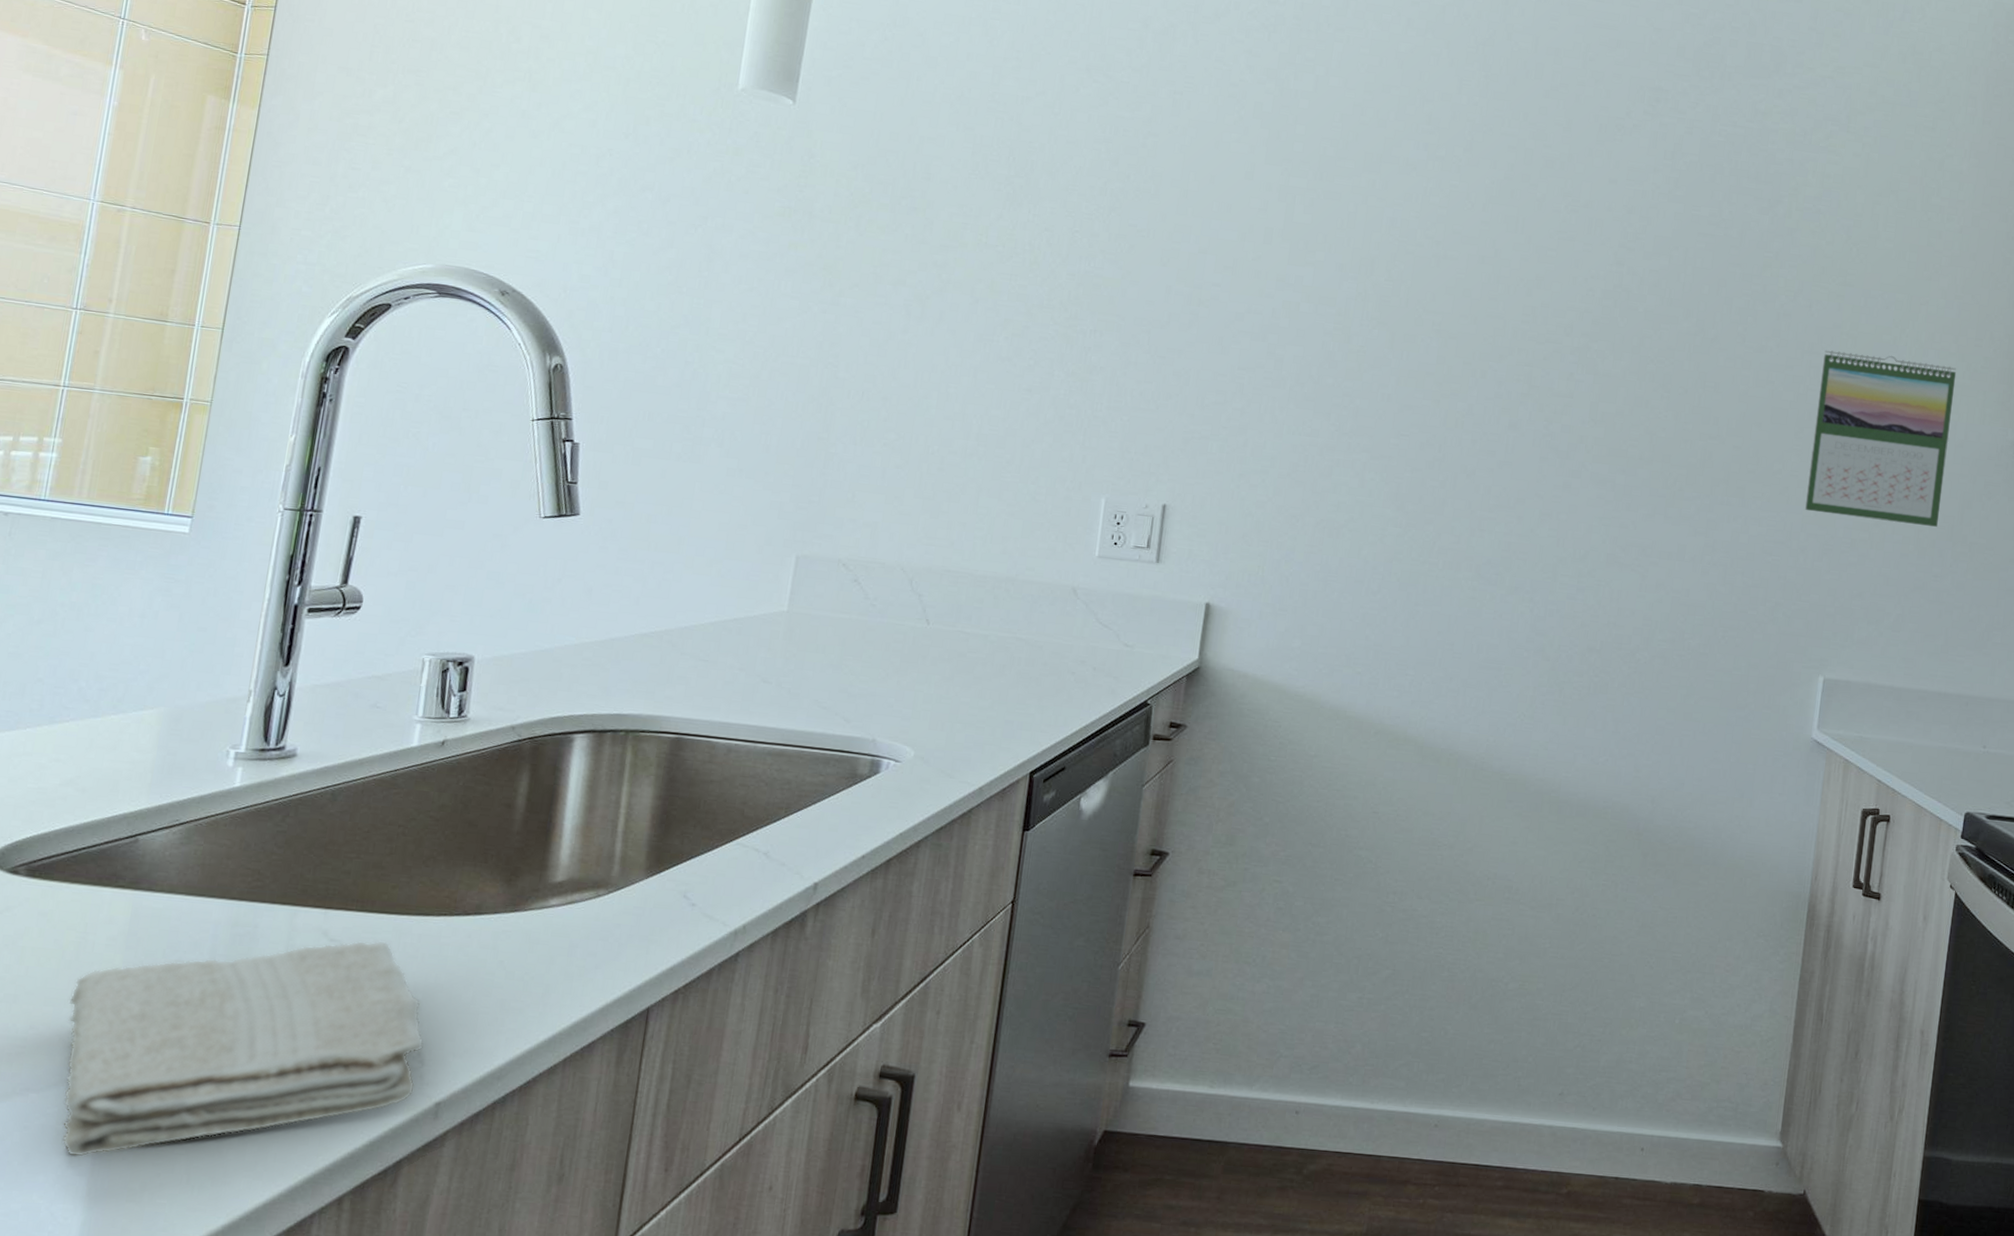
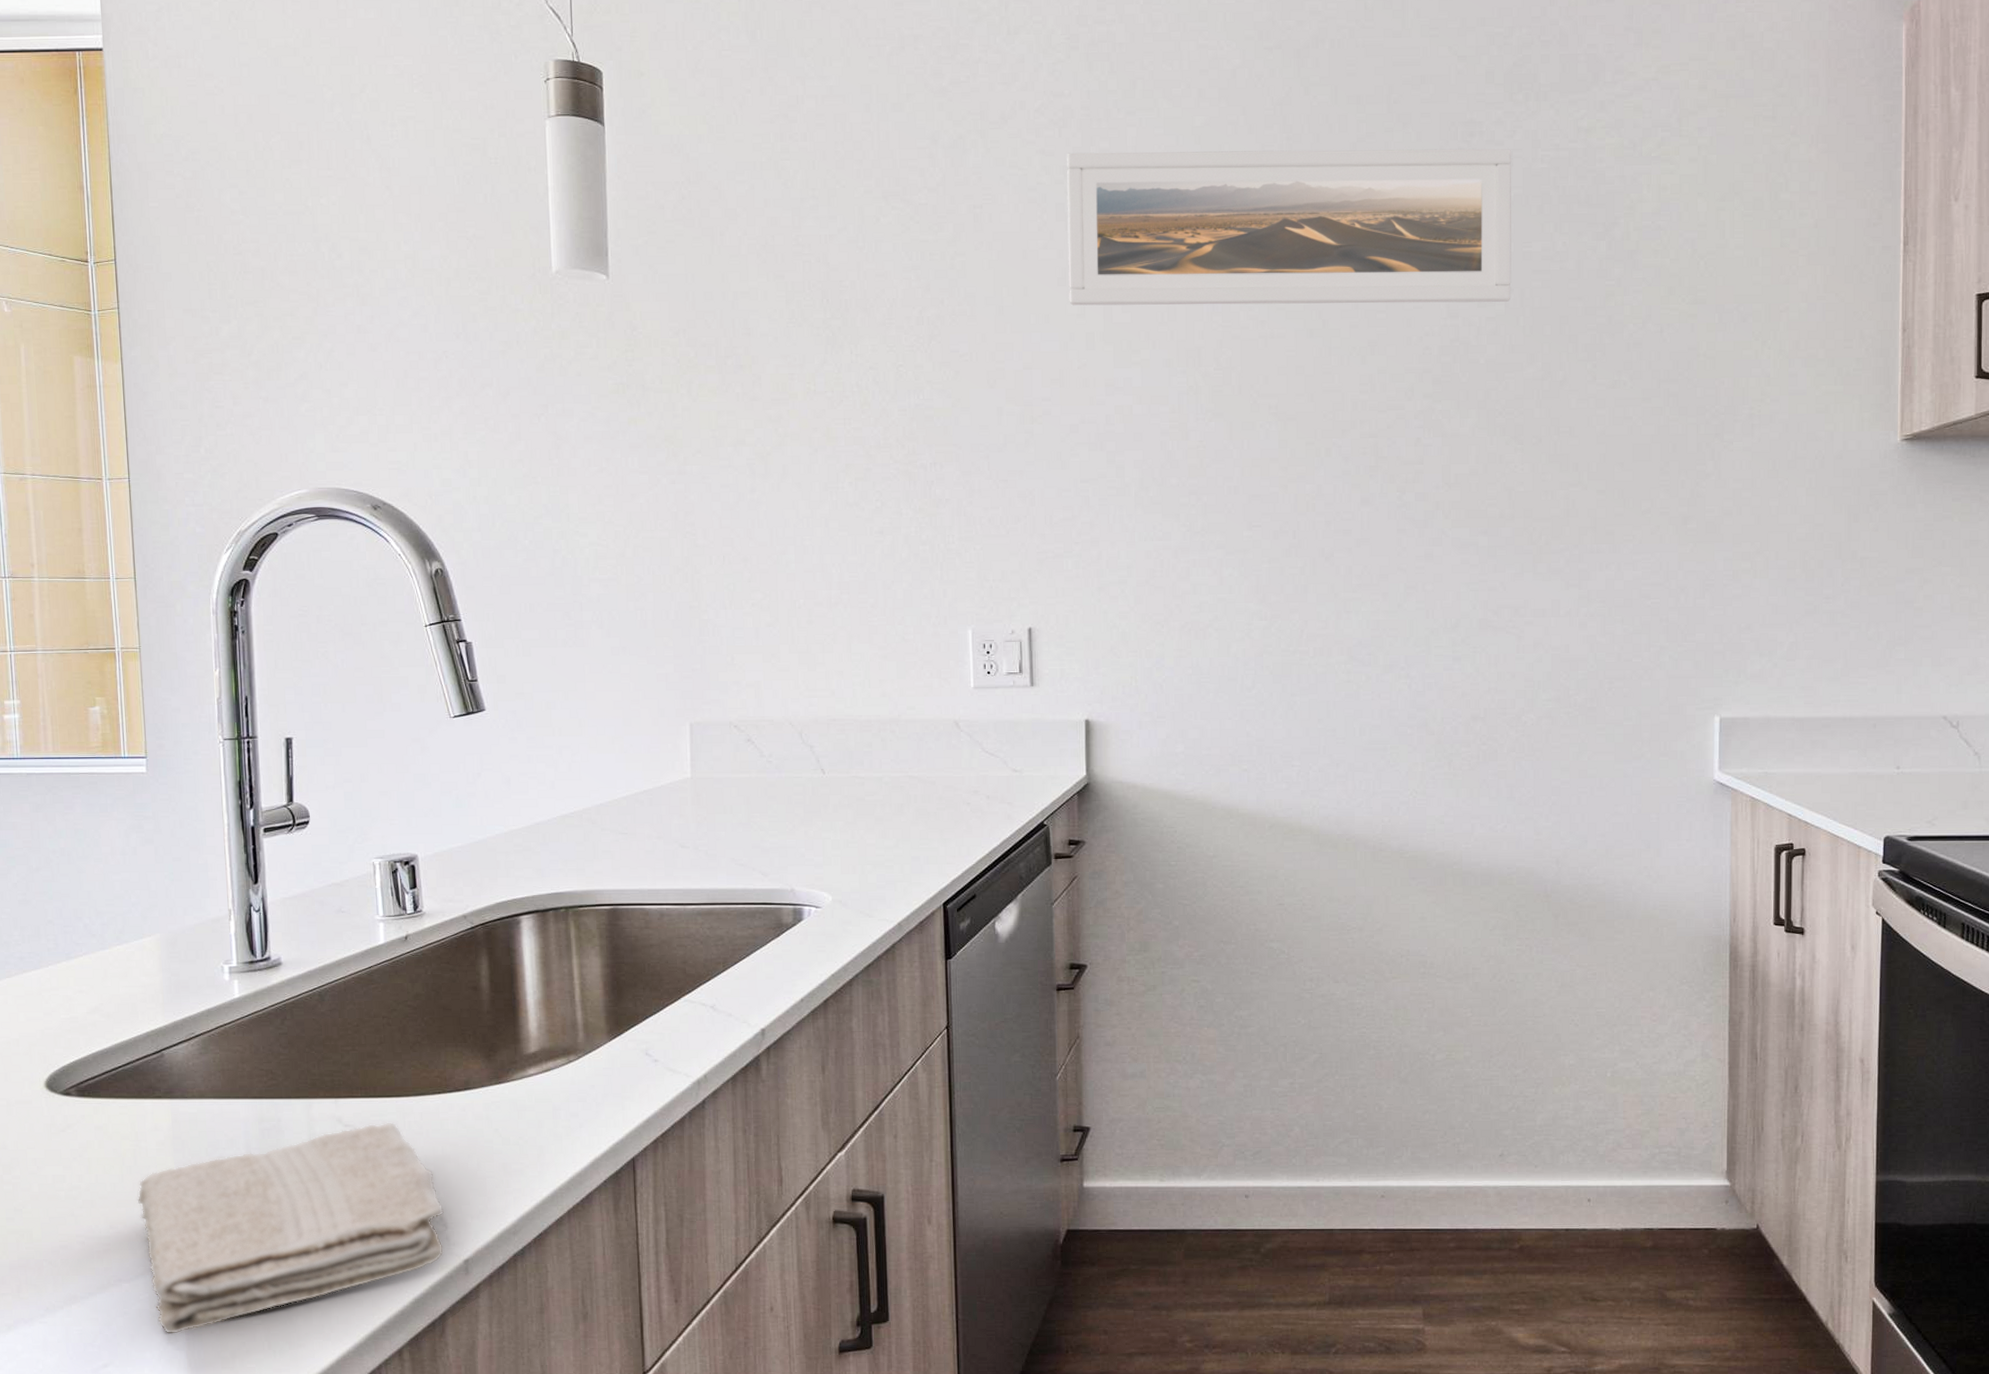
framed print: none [1253,56,1693,258] -> present [1067,148,1512,306]
calendar: present [1805,350,1957,527] -> none [1680,371,1827,548]

